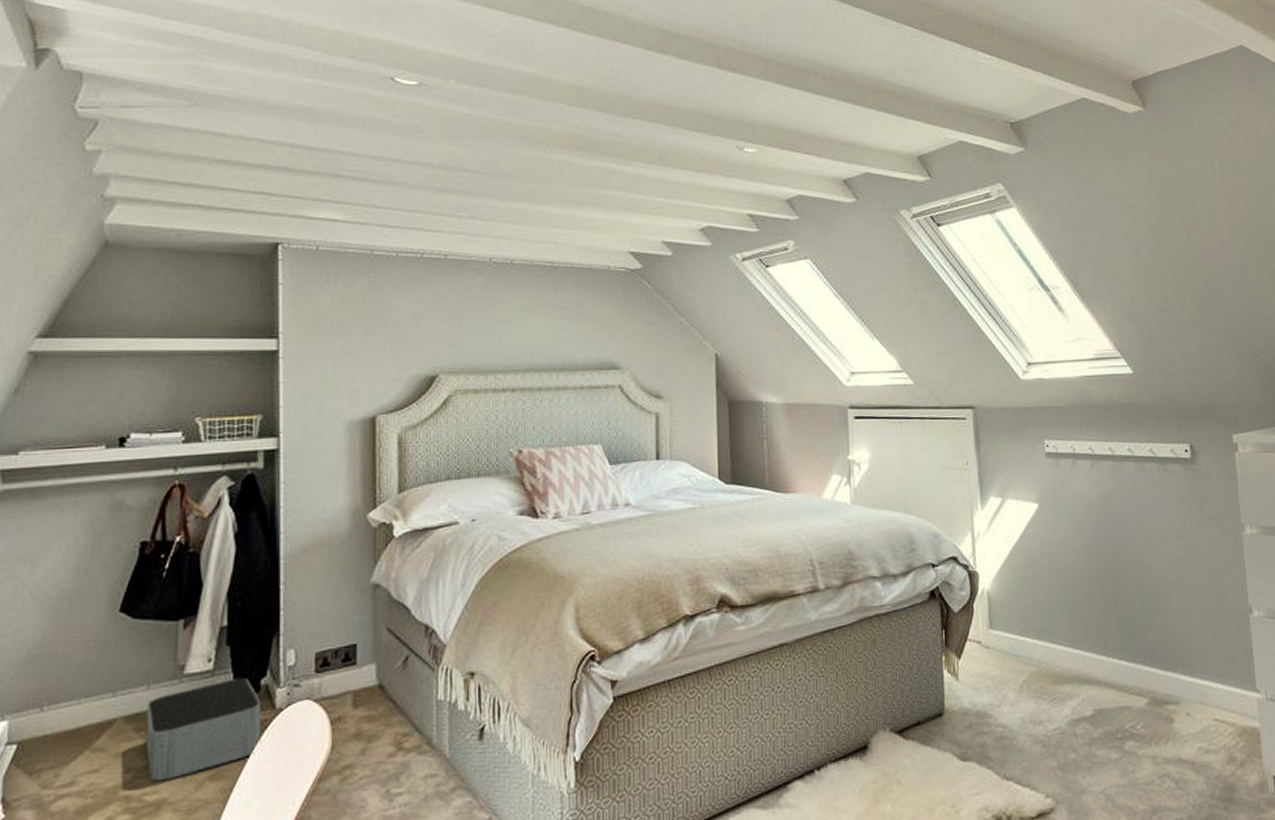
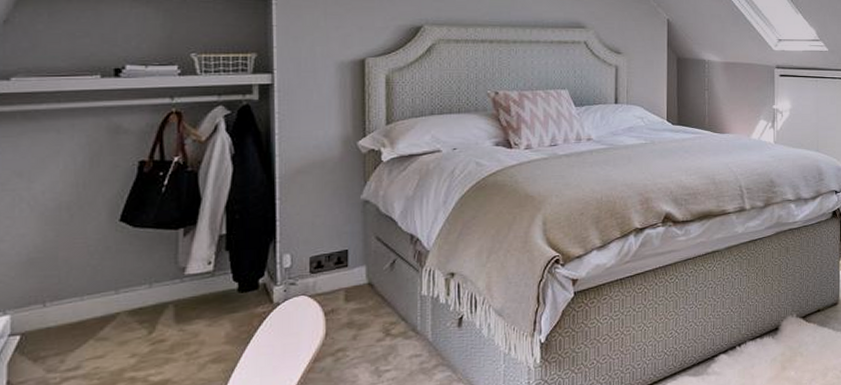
storage bin: present [146,678,262,782] -> none [149,278,261,365]

